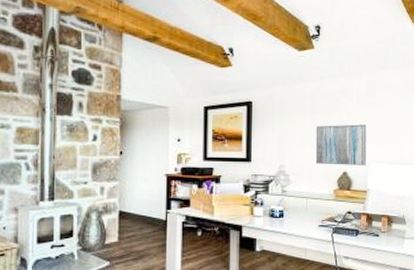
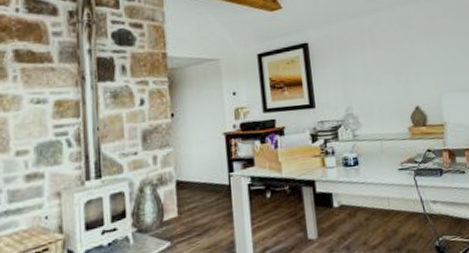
wall art: present [315,124,367,165] -> none [379,53,439,102]

